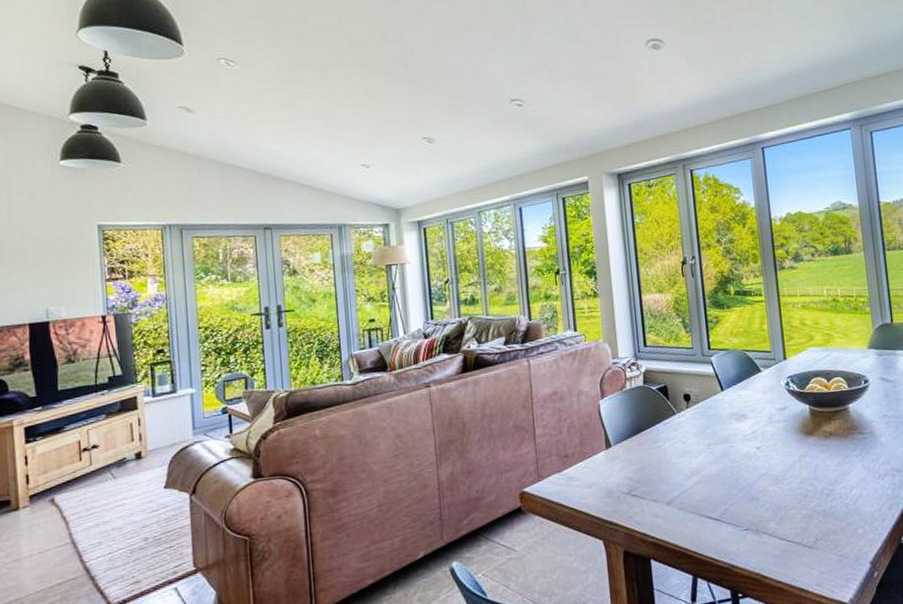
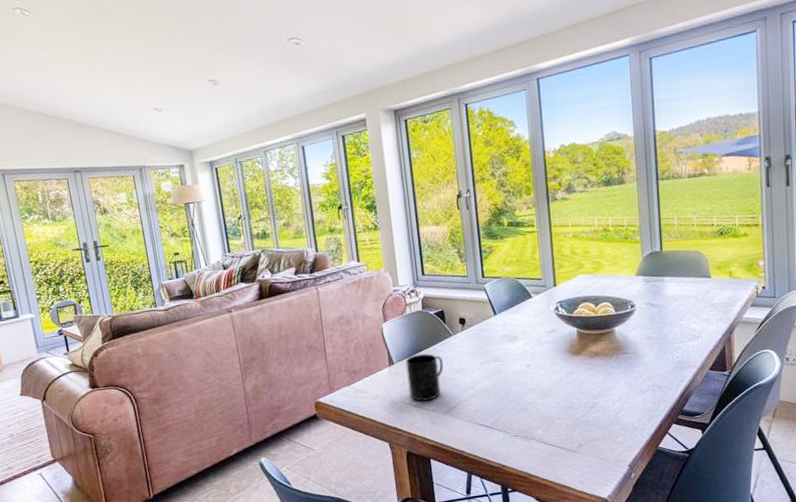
mug: none [624,434,667,490] -> present [405,353,444,401]

